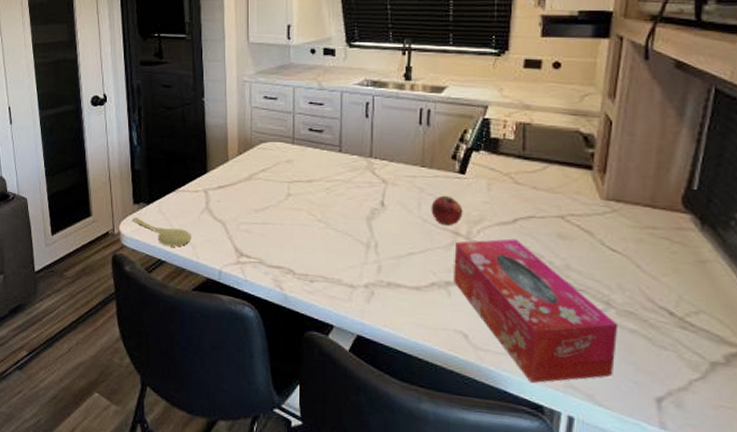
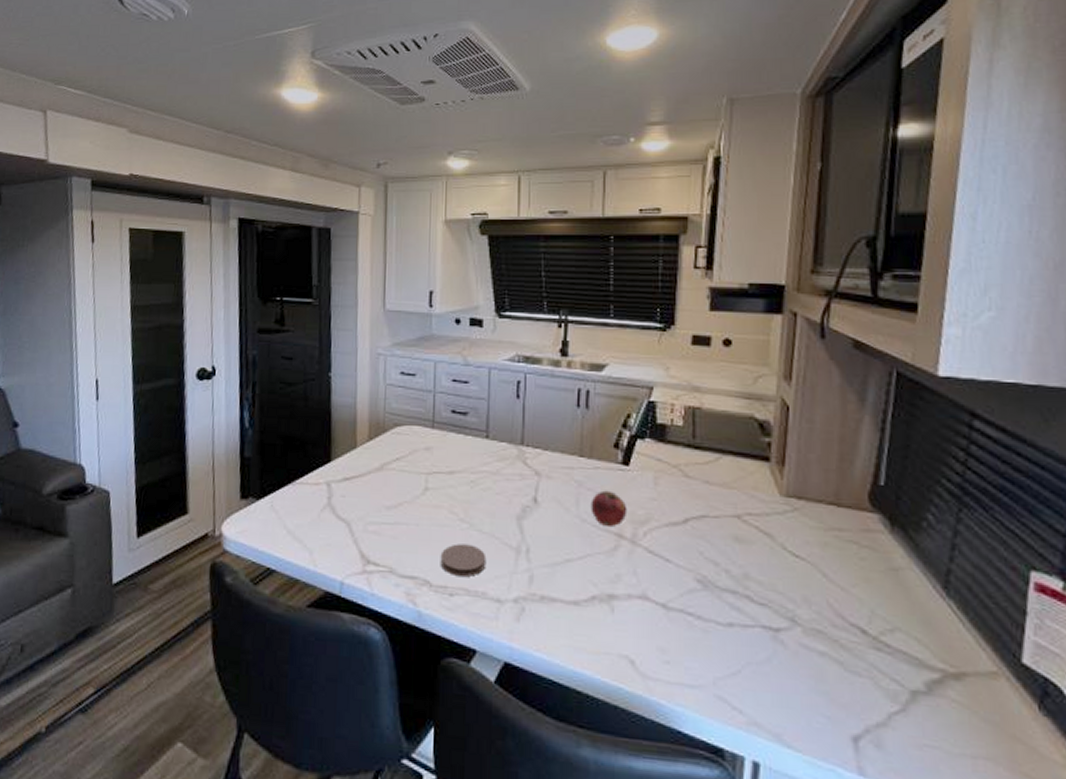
spoon: present [132,217,191,247] -> none [238,516,309,553]
coaster: none [302,240,341,267] -> present [440,544,487,577]
tissue box: present [454,238,619,383] -> none [617,542,806,720]

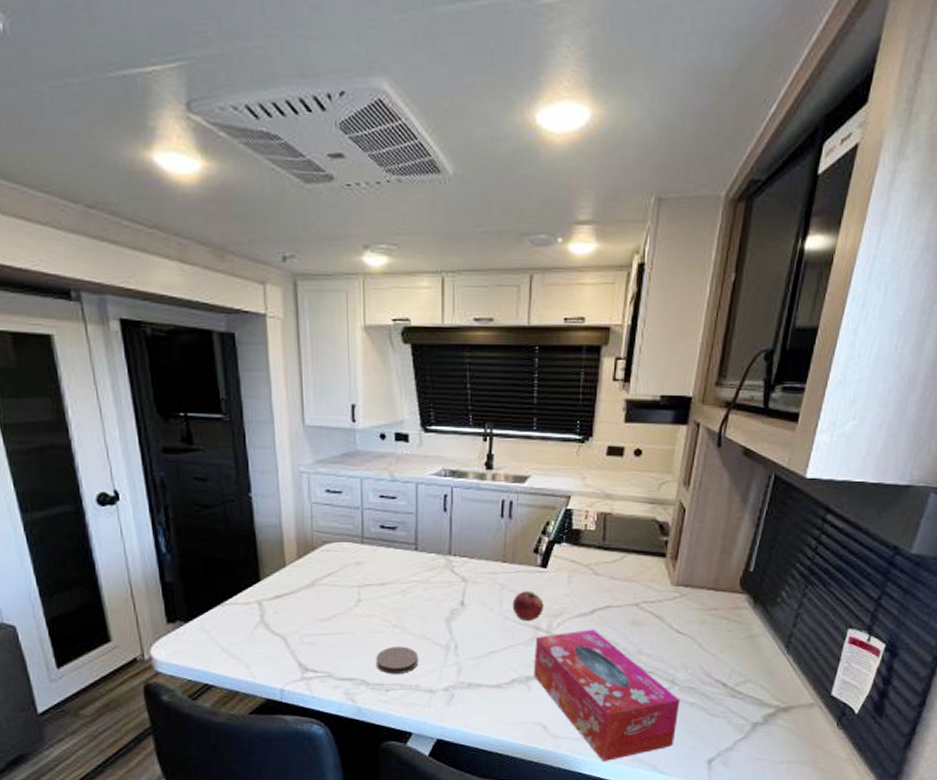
tissue box: none [617,542,806,720] -> present [534,629,681,761]

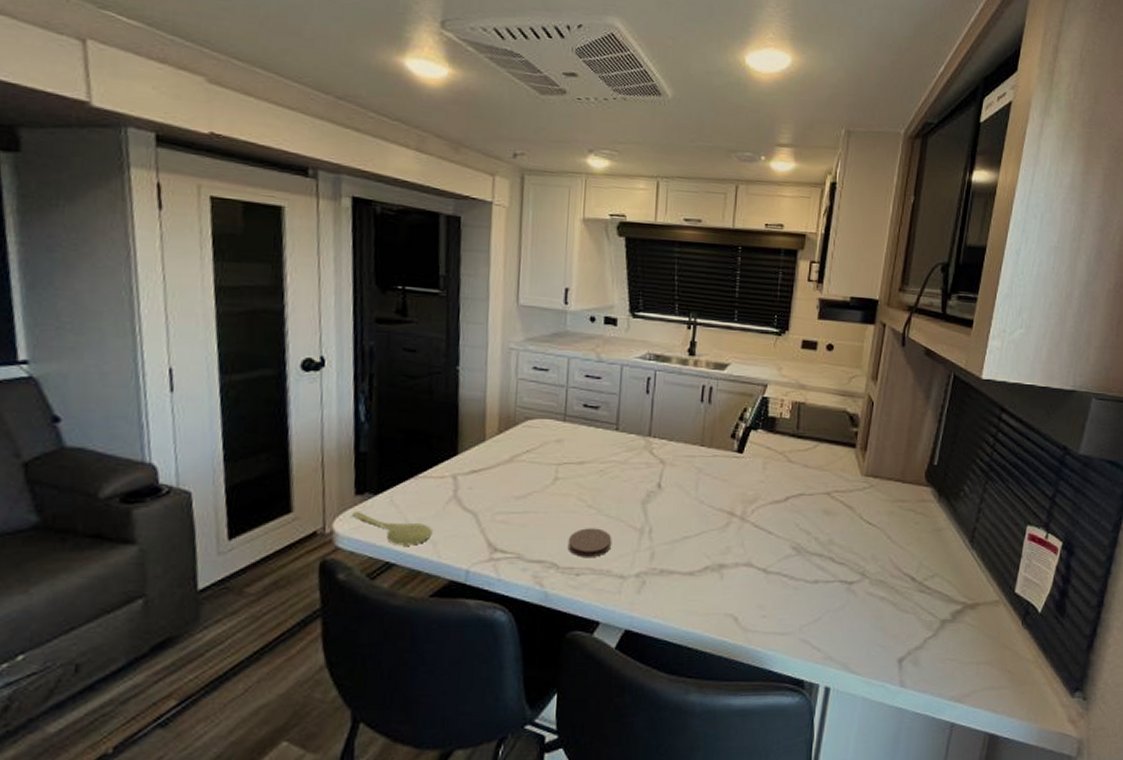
spoon: none [167,639,245,669] -> present [352,512,433,546]
fruit: present [512,590,544,622] -> none [708,475,740,507]
tissue box: present [534,629,681,761] -> none [727,517,871,658]

